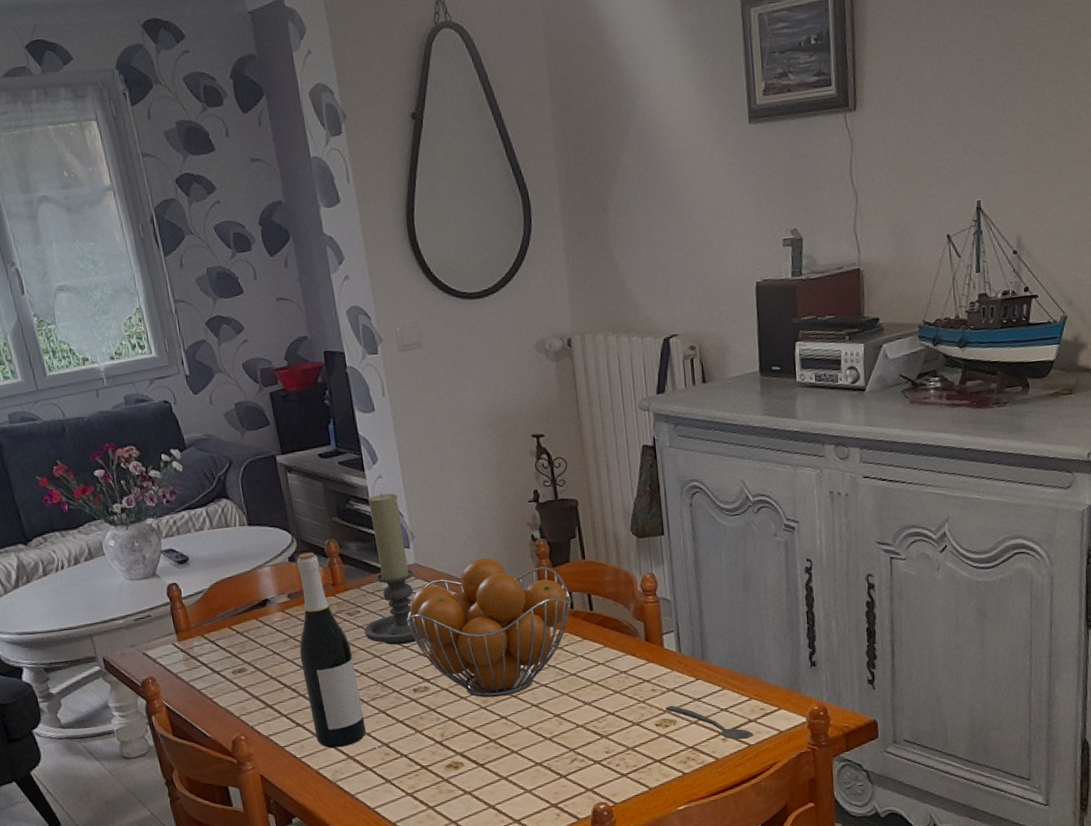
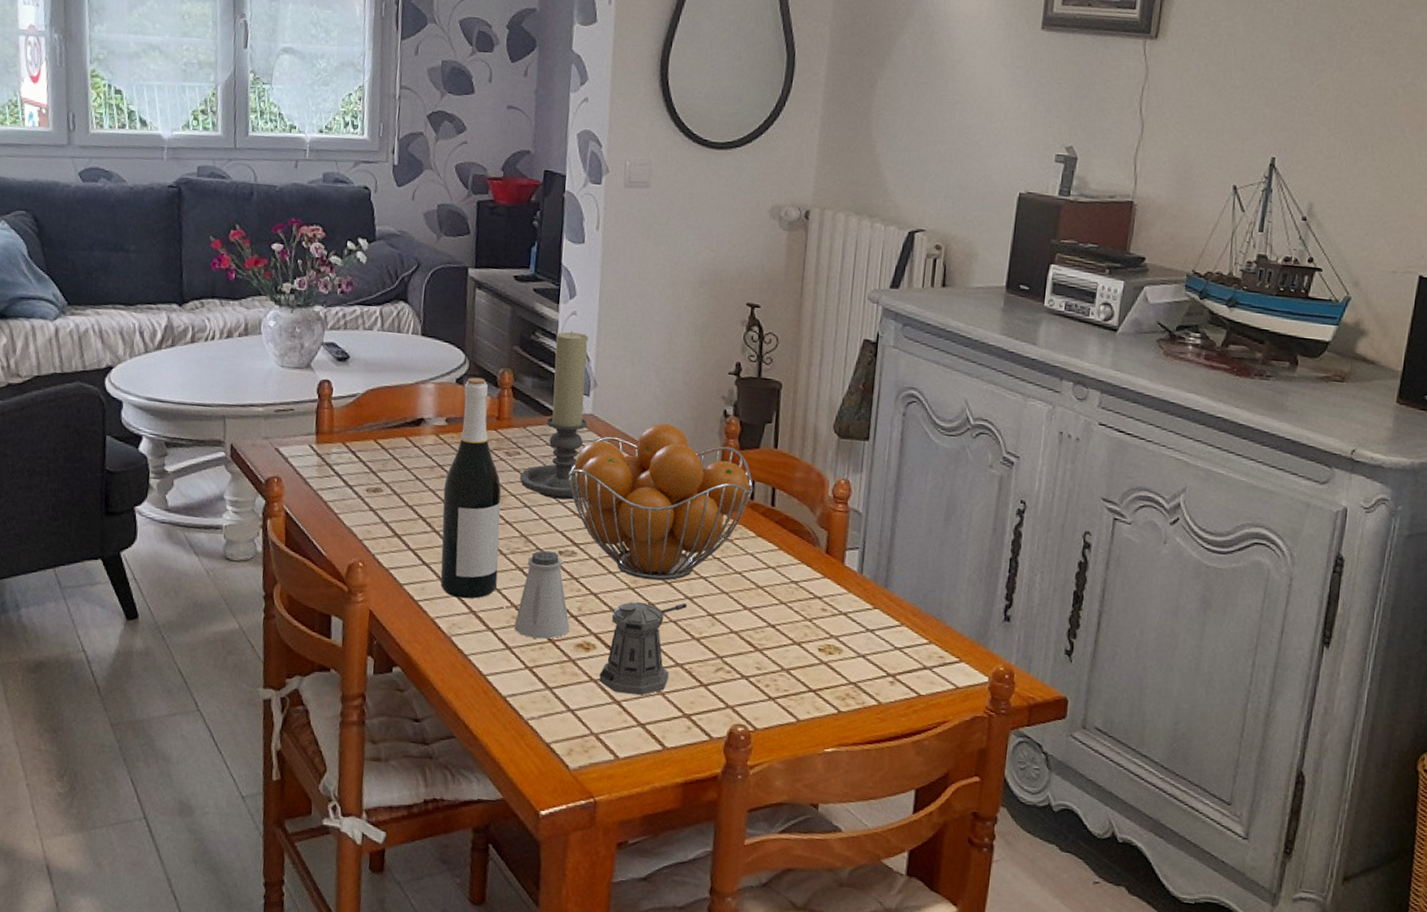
saltshaker: none [388,690,438,769] -> present [514,550,570,639]
pepper shaker: none [472,711,535,799] -> present [599,601,688,696]
spoon: present [665,705,754,740] -> none [833,630,927,687]

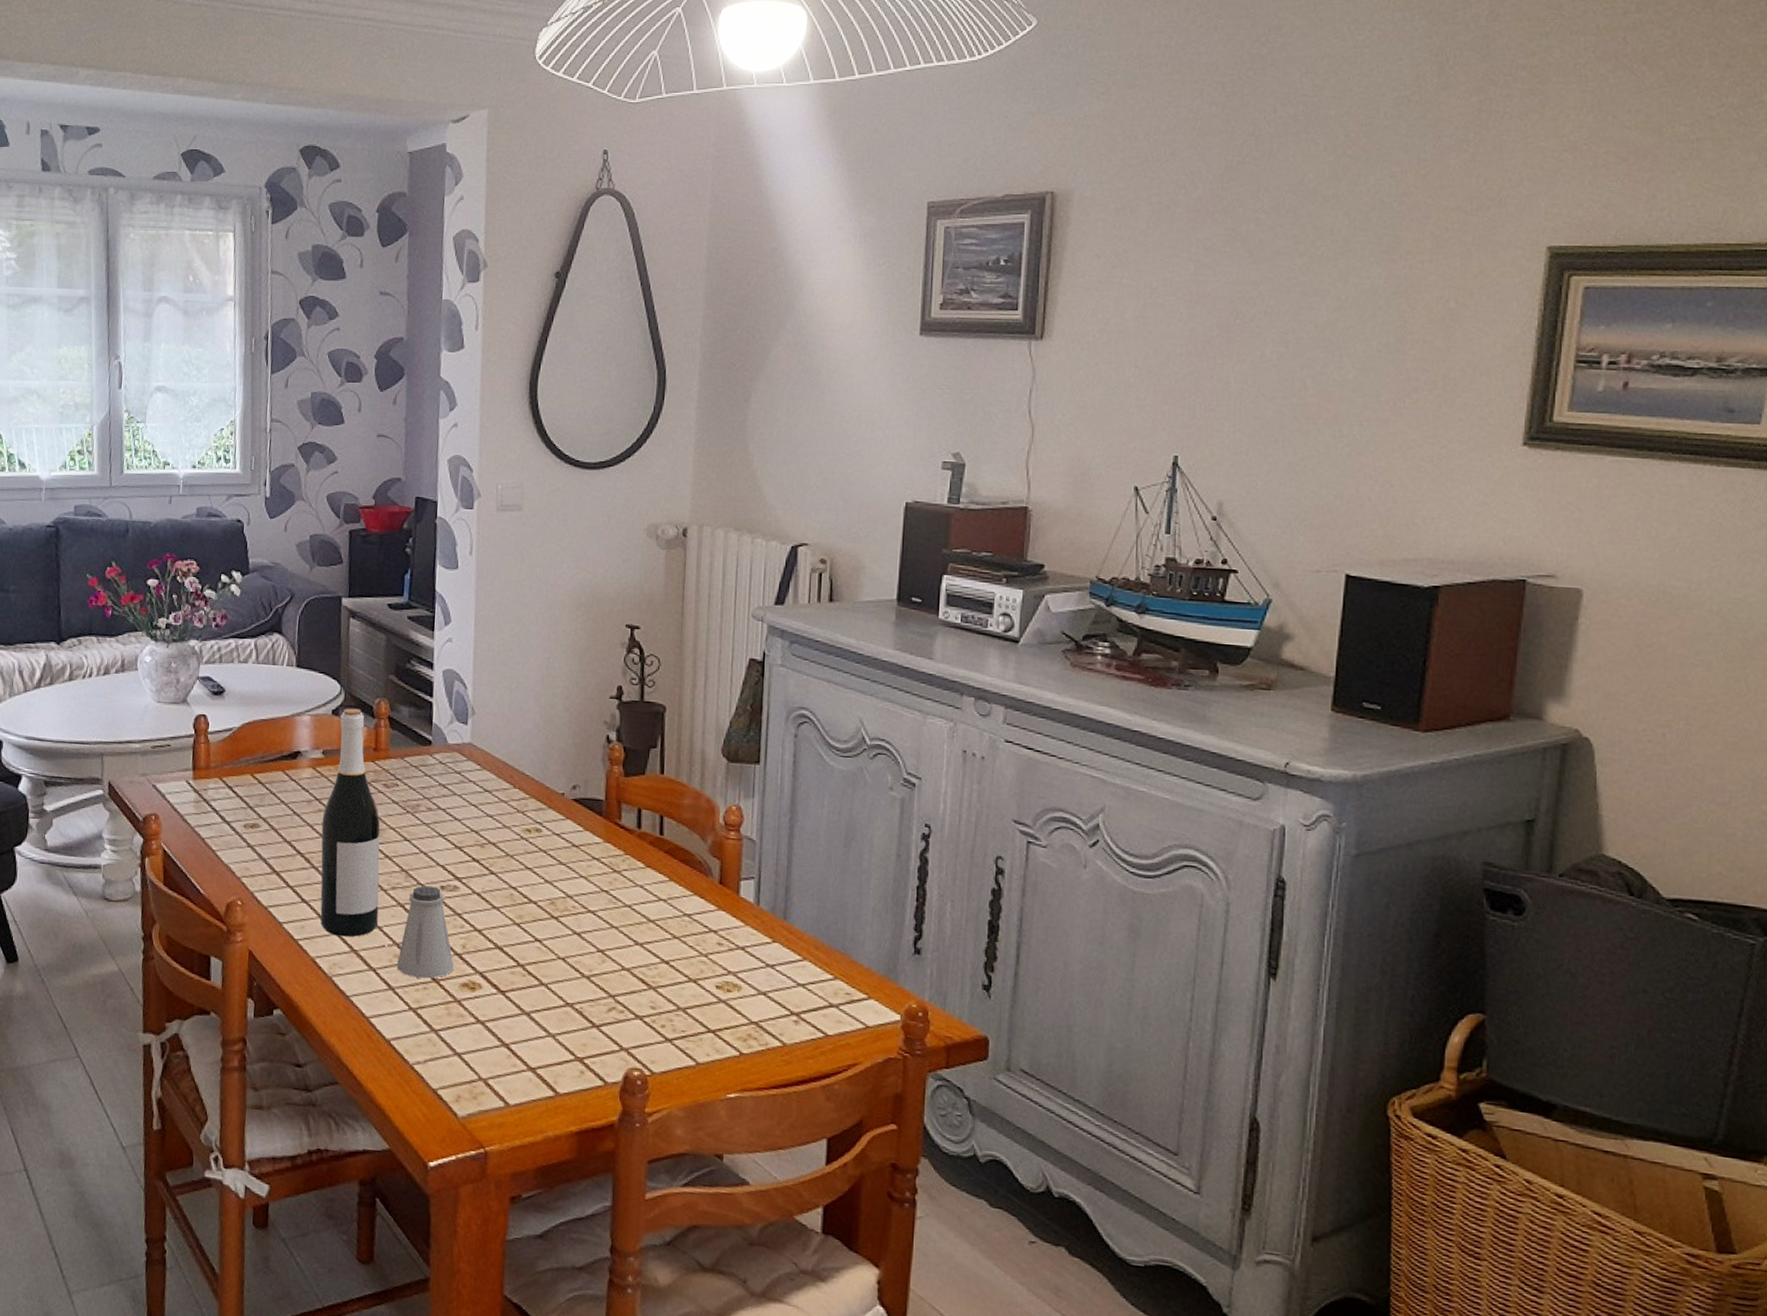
candle holder: present [519,331,589,500] -> none [398,658,467,833]
fruit basket: present [567,423,754,581] -> none [447,751,641,915]
pepper shaker: present [599,601,688,696] -> none [486,937,576,1038]

